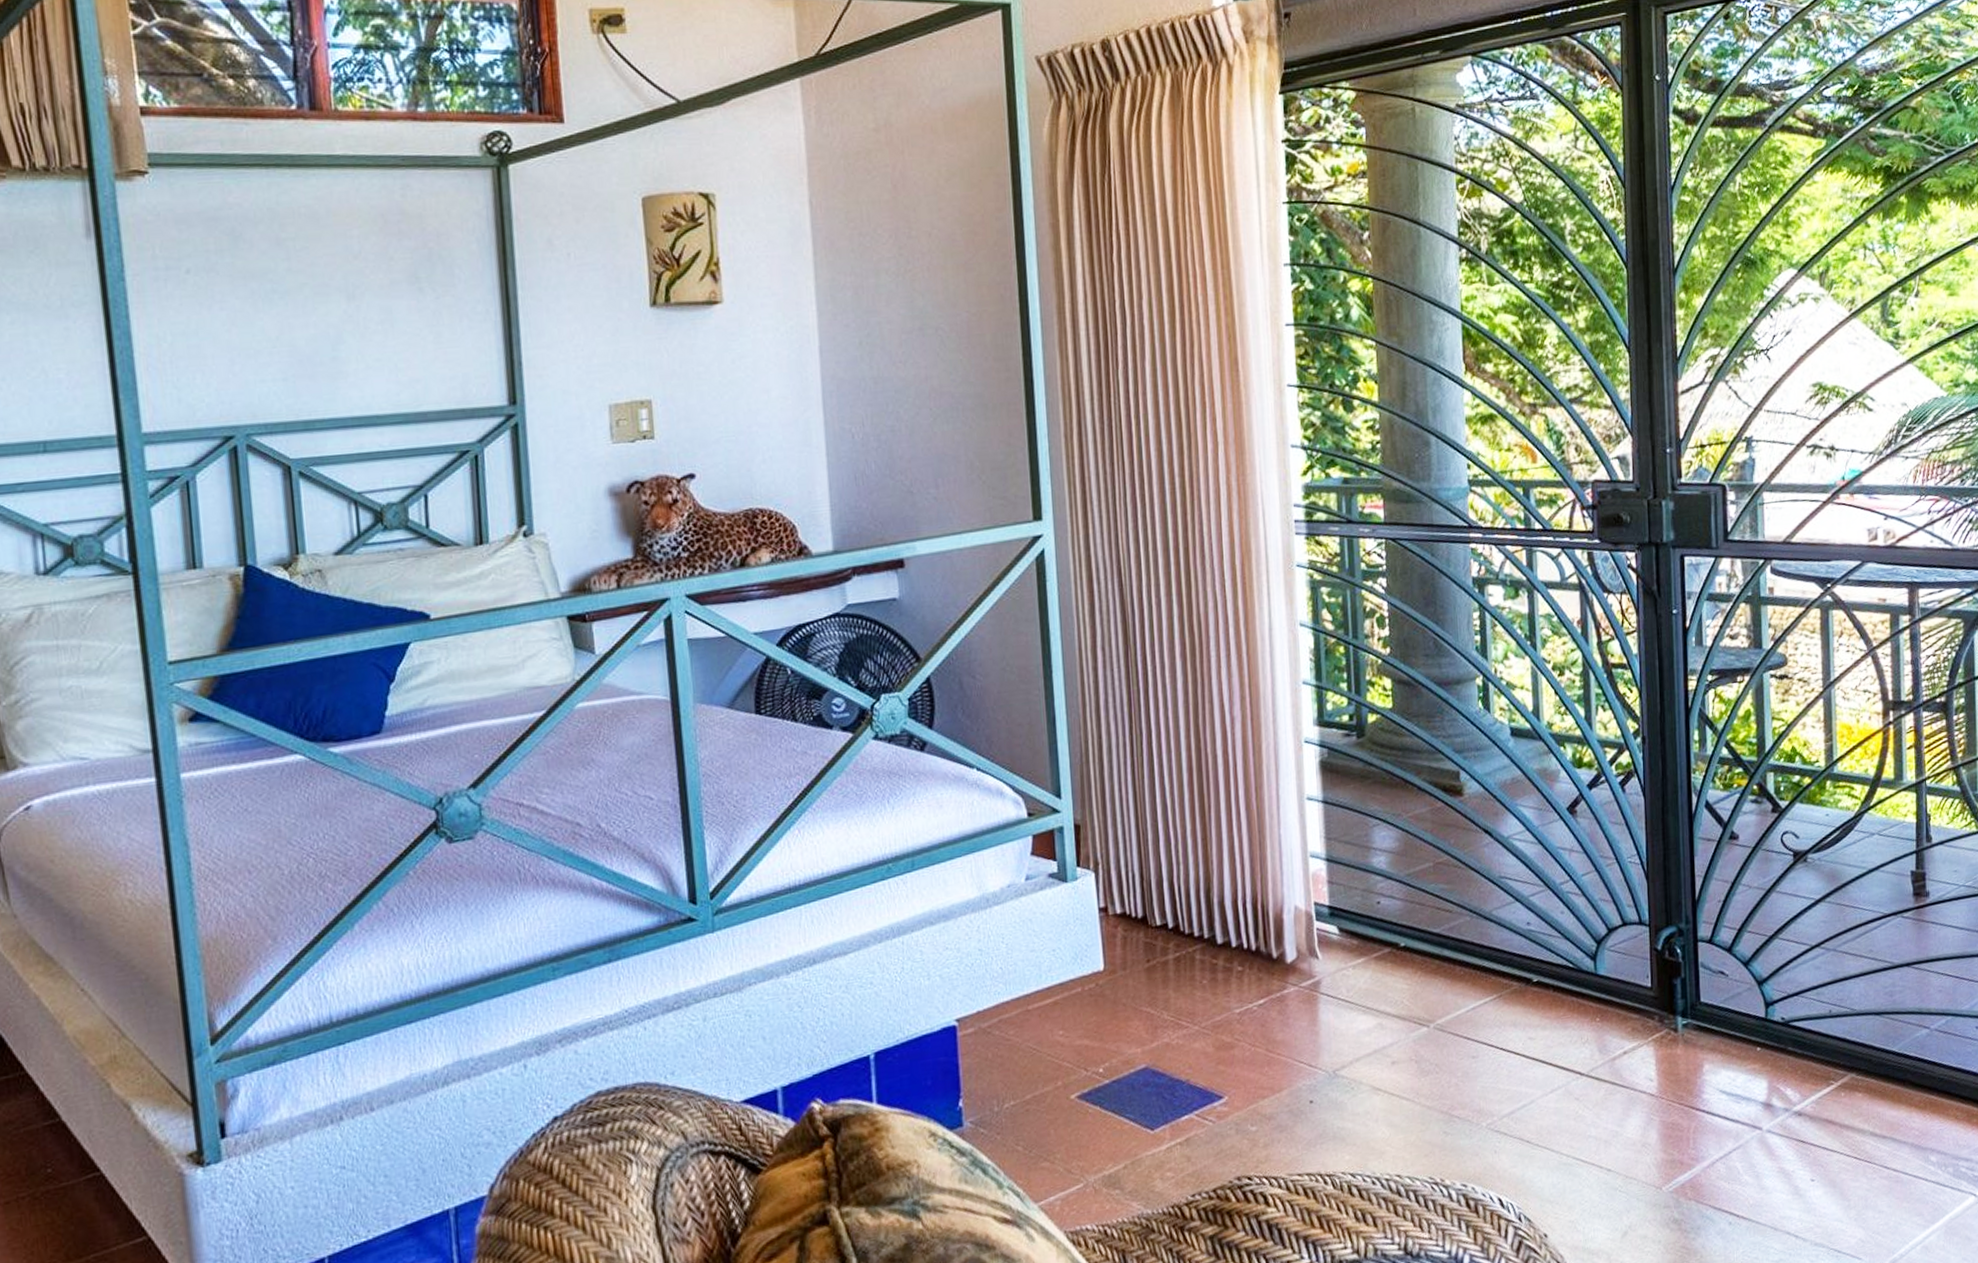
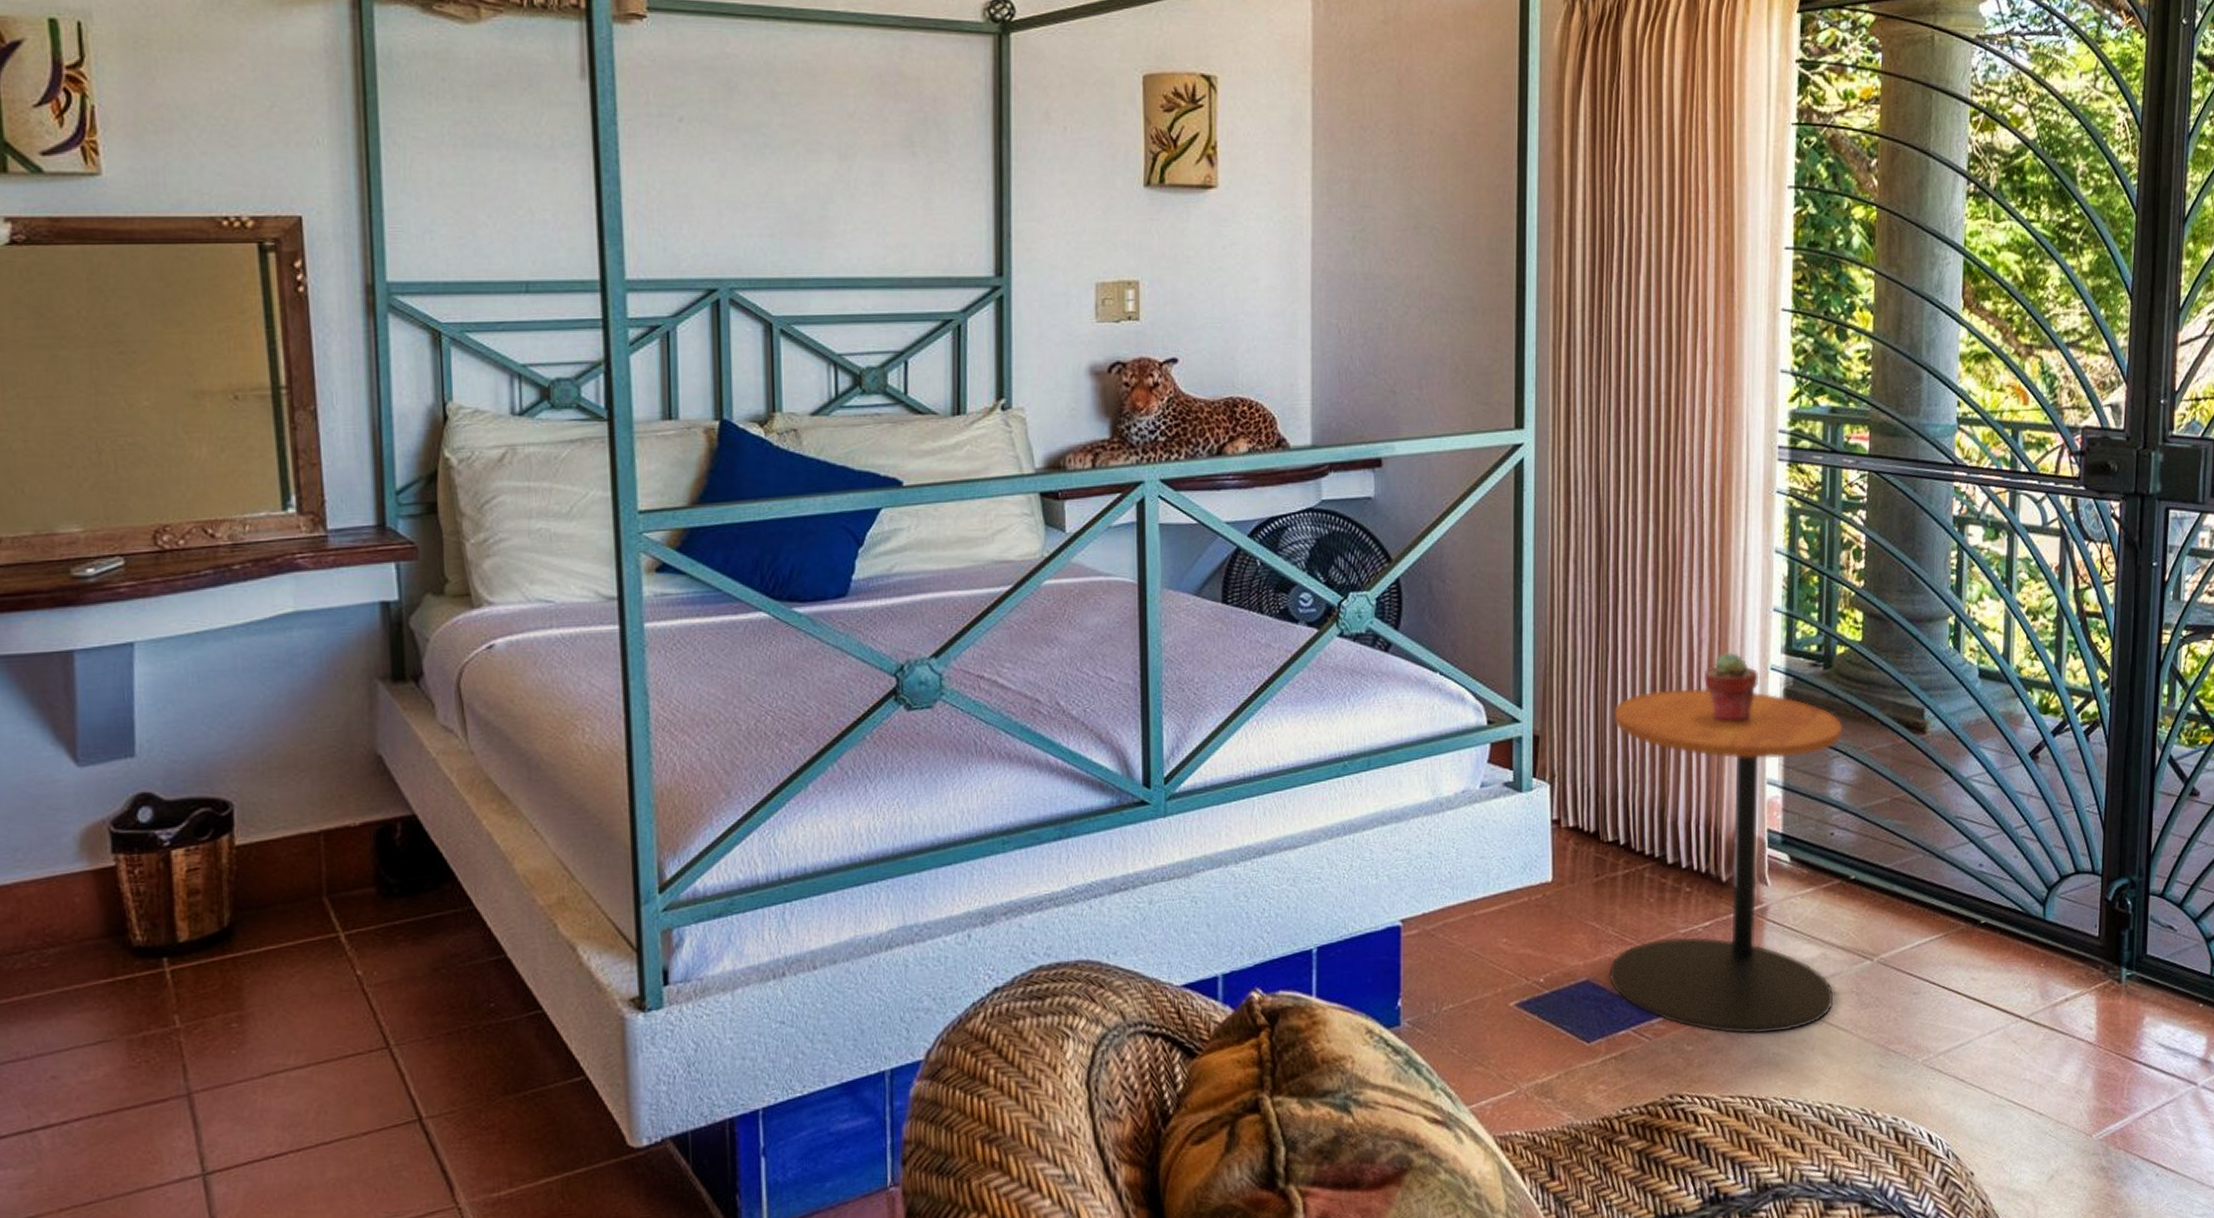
side table: none [1152,765,1394,1111] -> present [1609,689,1843,1034]
potted succulent: none [1238,727,1294,798] -> present [1703,651,1759,723]

